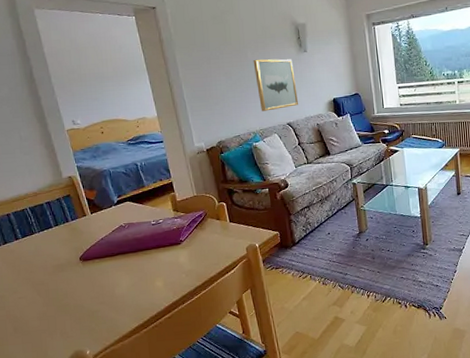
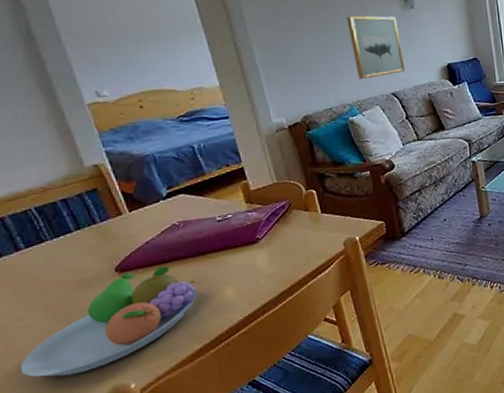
fruit bowl: none [14,258,136,339] -> present [19,266,198,378]

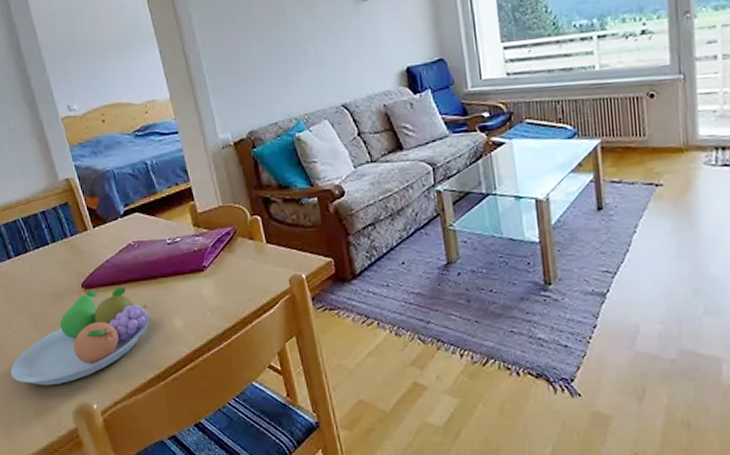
wall art: present [346,15,405,79] -> none [293,12,357,89]

